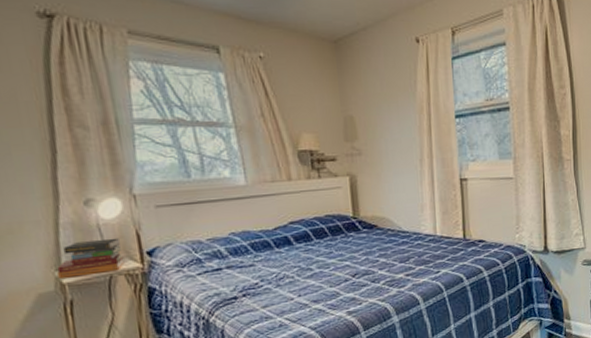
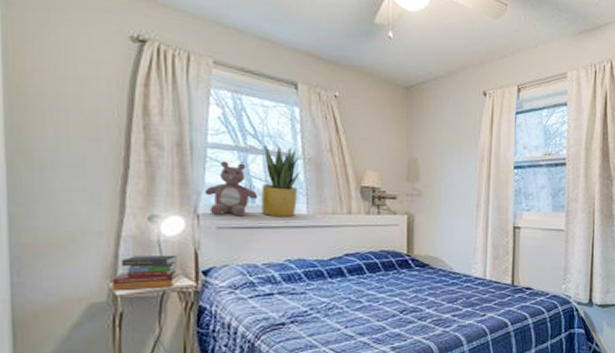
stuffed animal: none [137,136,193,193] -> present [204,161,258,217]
planter: none [191,115,236,190] -> present [261,145,303,218]

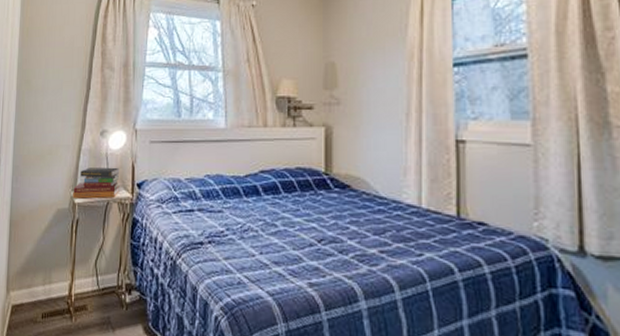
stuffed animal: present [204,161,258,217] -> none [141,78,184,131]
planter: present [261,145,303,218] -> none [186,60,223,131]

